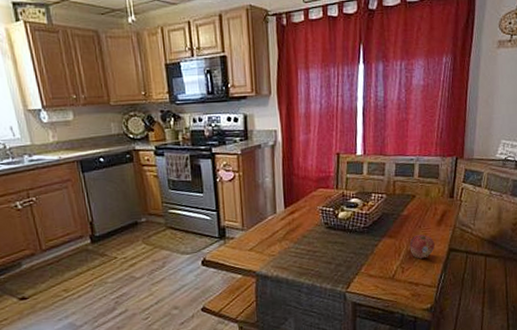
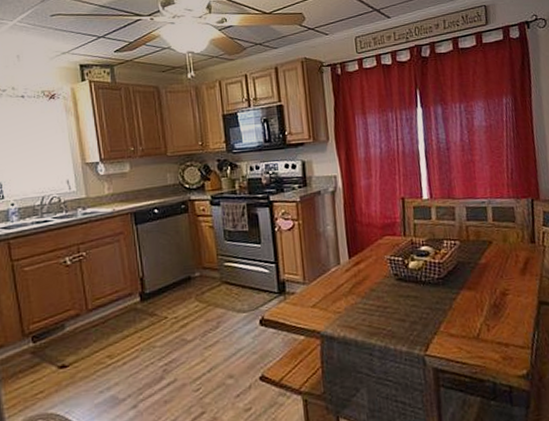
fruit: present [409,234,435,259] -> none [492,285,522,315]

